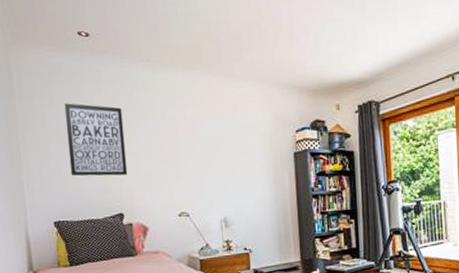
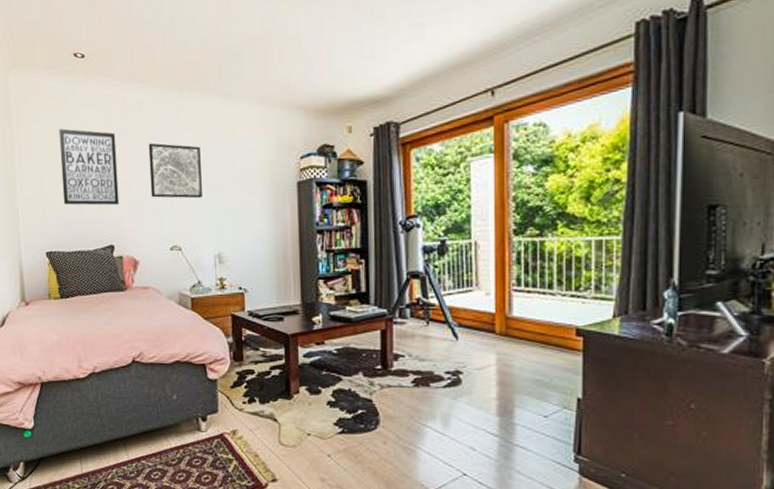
wall art: none [154,117,208,169] -> present [148,143,202,199]

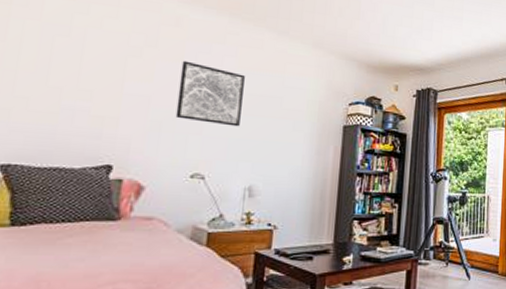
wall art: present [58,128,120,206] -> none [44,21,141,120]

